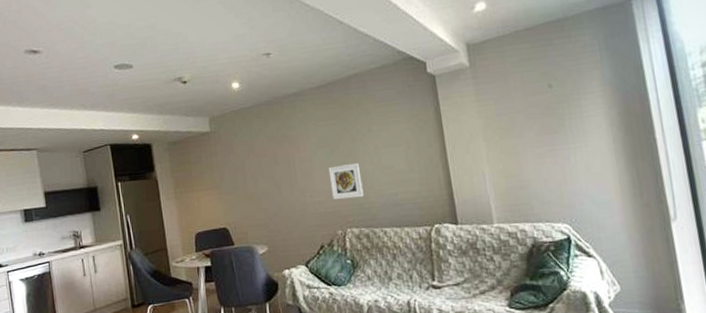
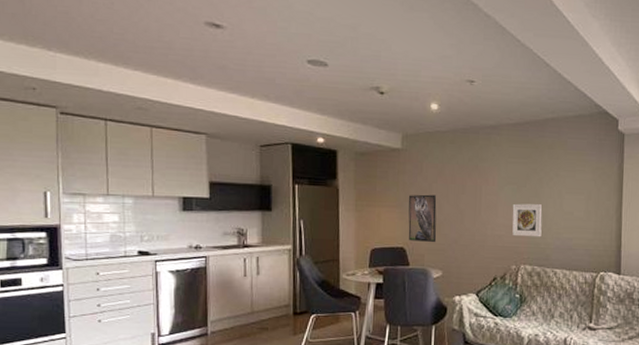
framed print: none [223,171,257,220] -> present [408,194,437,242]

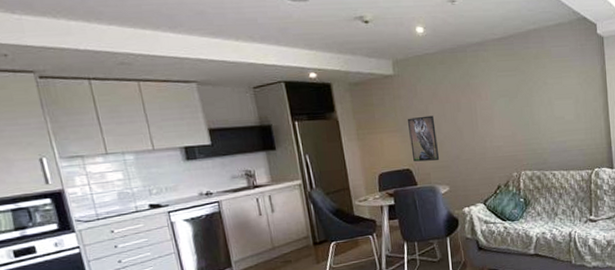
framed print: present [512,203,543,237] -> none [507,113,537,146]

